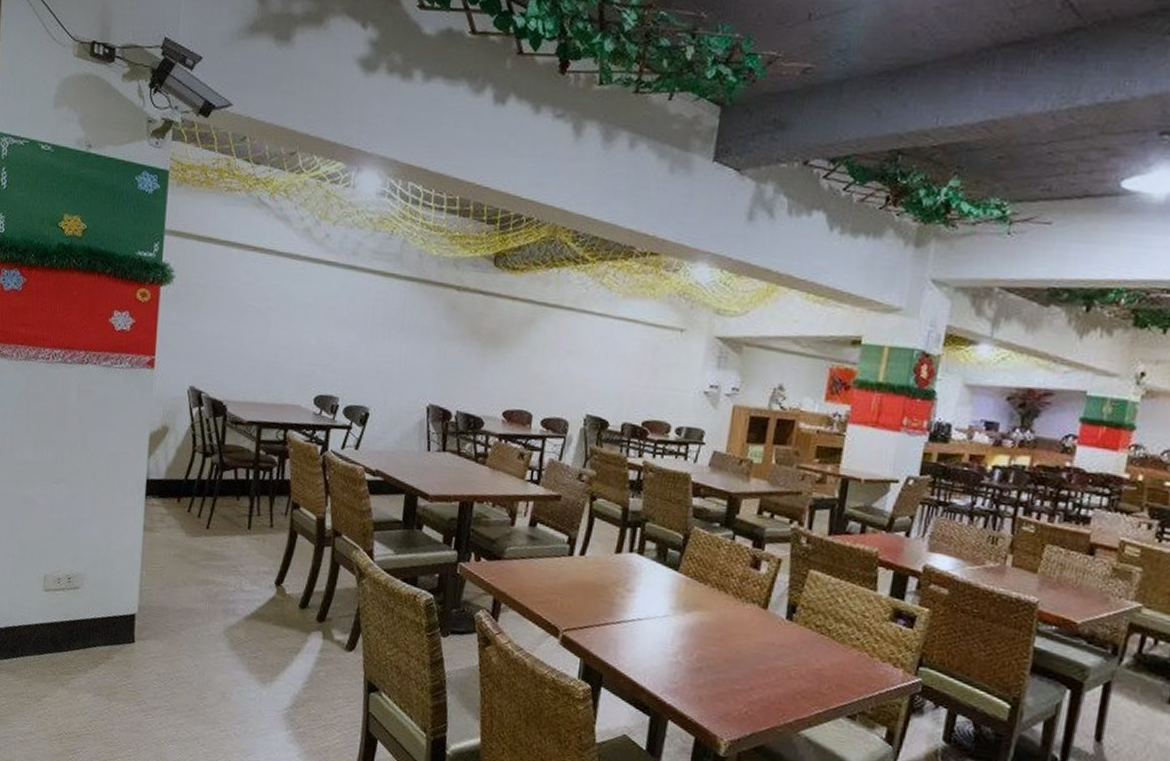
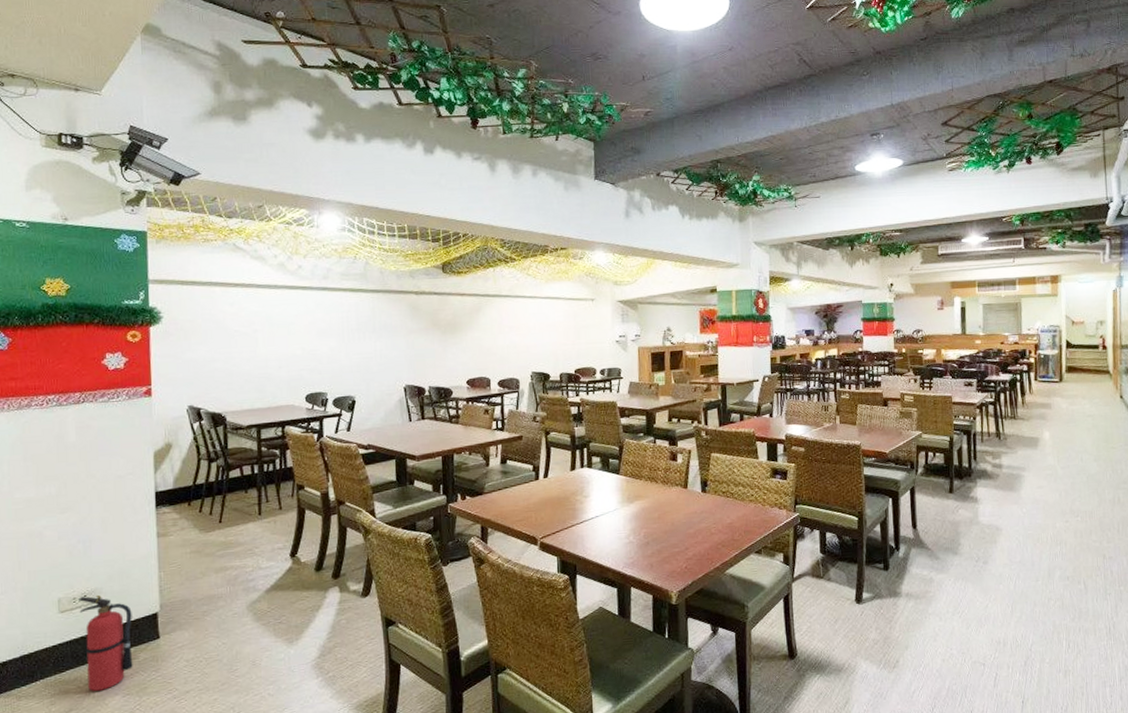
fire extinguisher: none [62,579,111,684] -> present [77,594,133,691]

